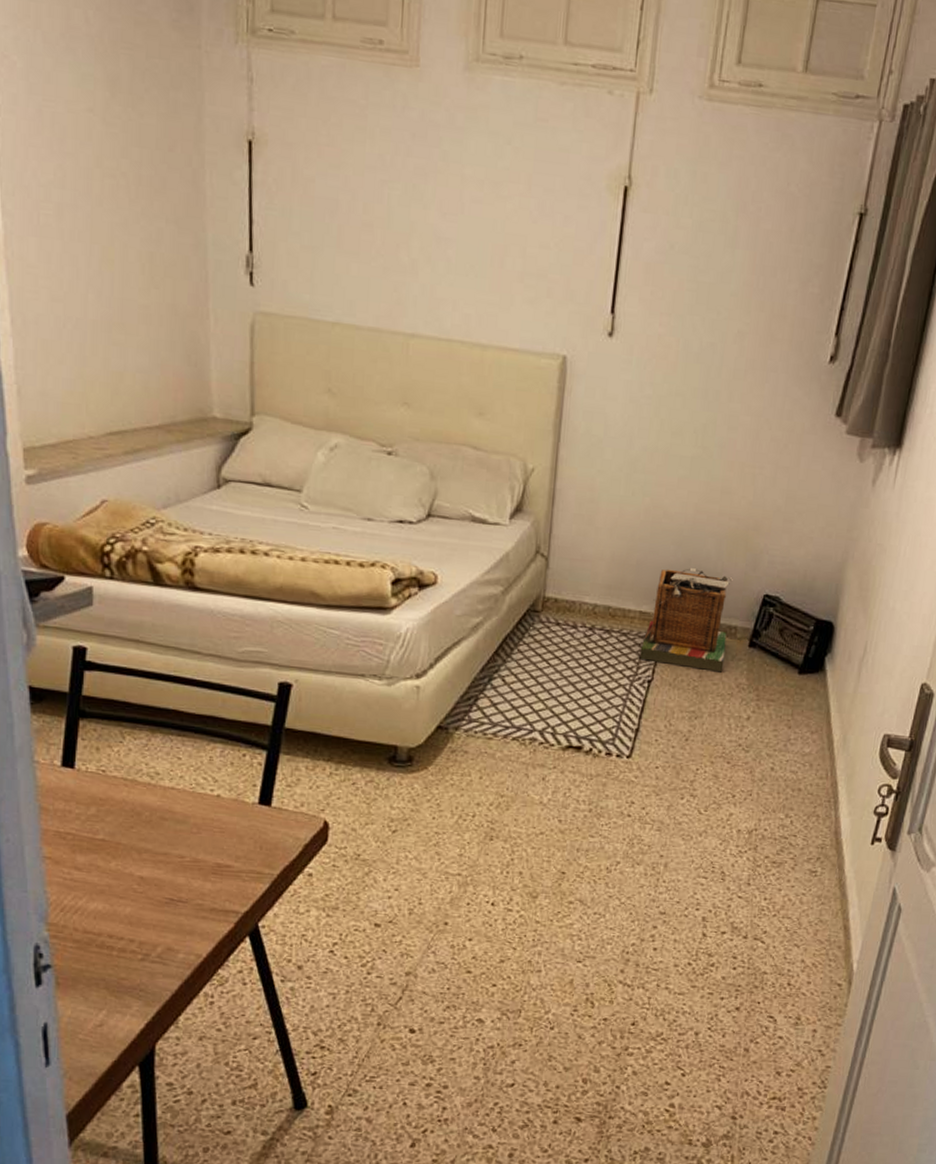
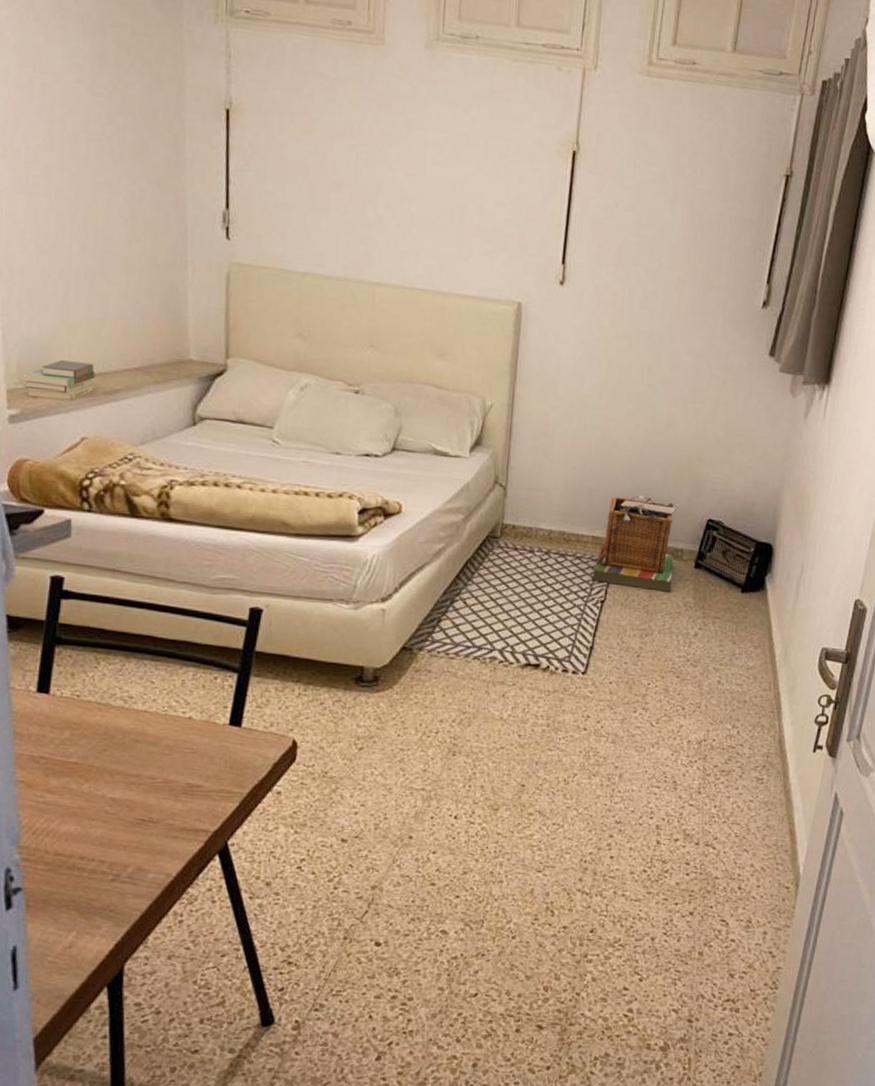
books: none [40,417,114,462] -> present [24,360,95,402]

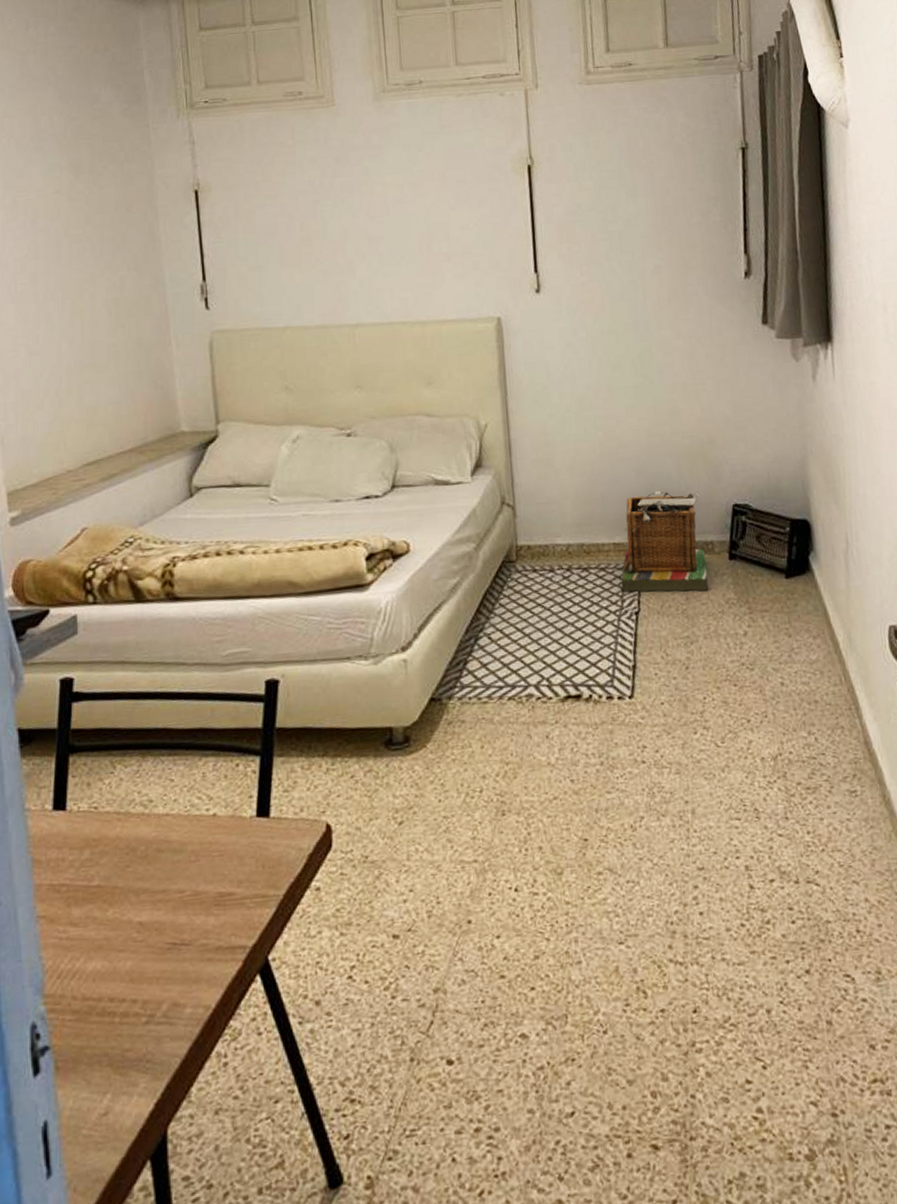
books: present [24,360,95,402] -> none [23,452,91,496]

